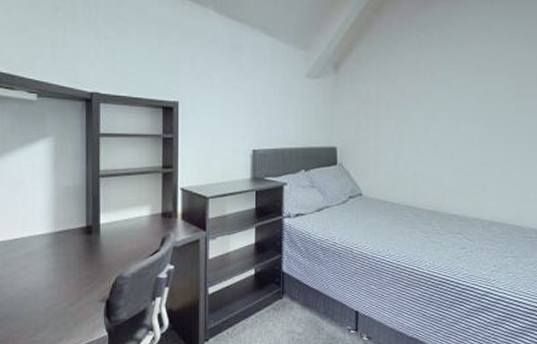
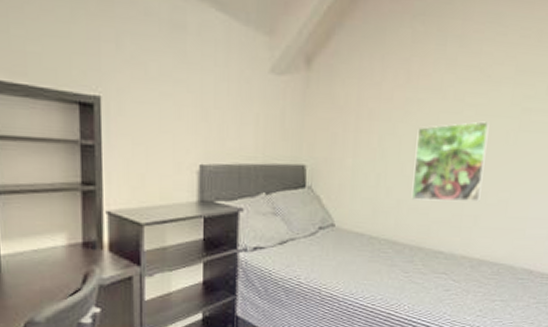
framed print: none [426,106,489,173] -> present [411,121,490,203]

